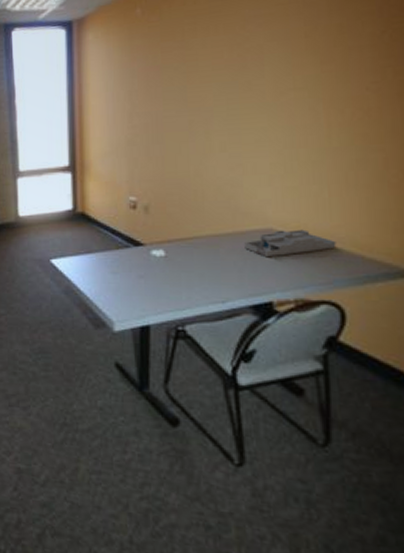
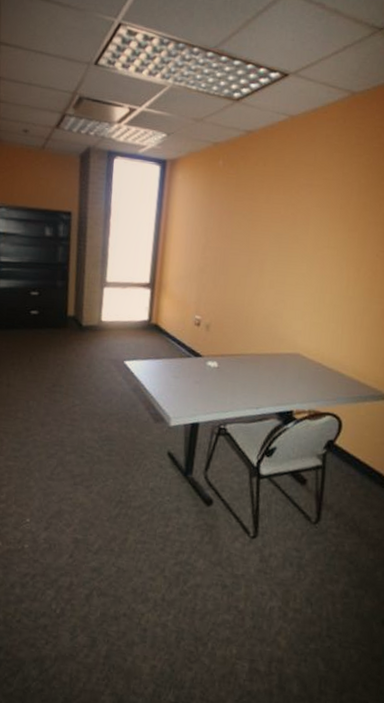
desk organizer: present [244,229,337,258] -> none [278,355,343,376]

